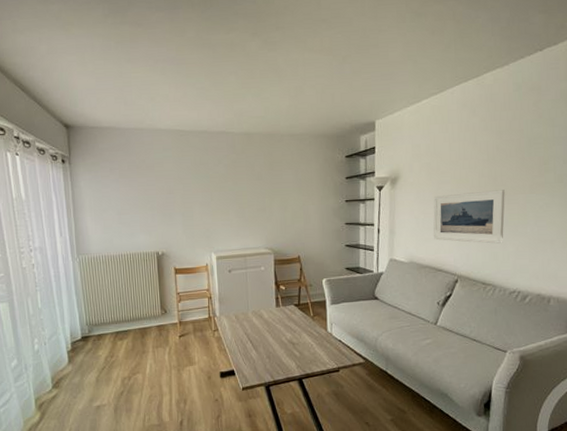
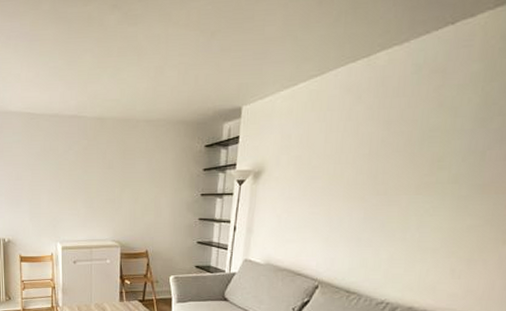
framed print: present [433,190,505,244] -> none [296,189,385,249]

